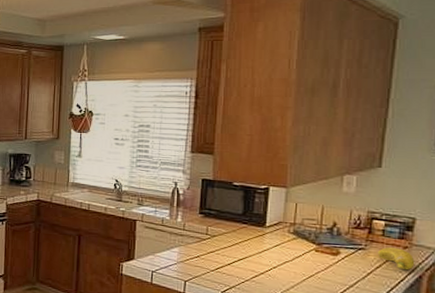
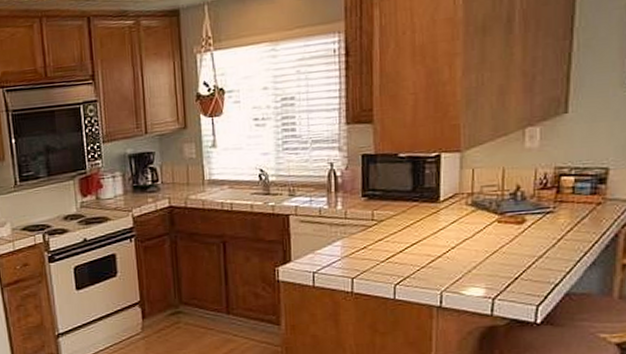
fruit: present [378,247,415,271] -> none [568,205,610,230]

